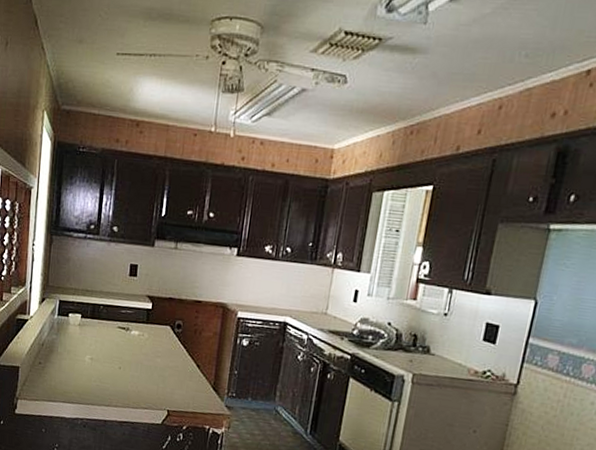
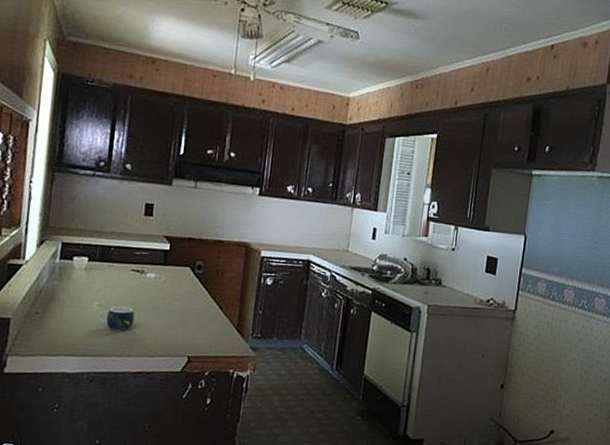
mug: none [89,360,121,383] -> present [97,306,135,331]

